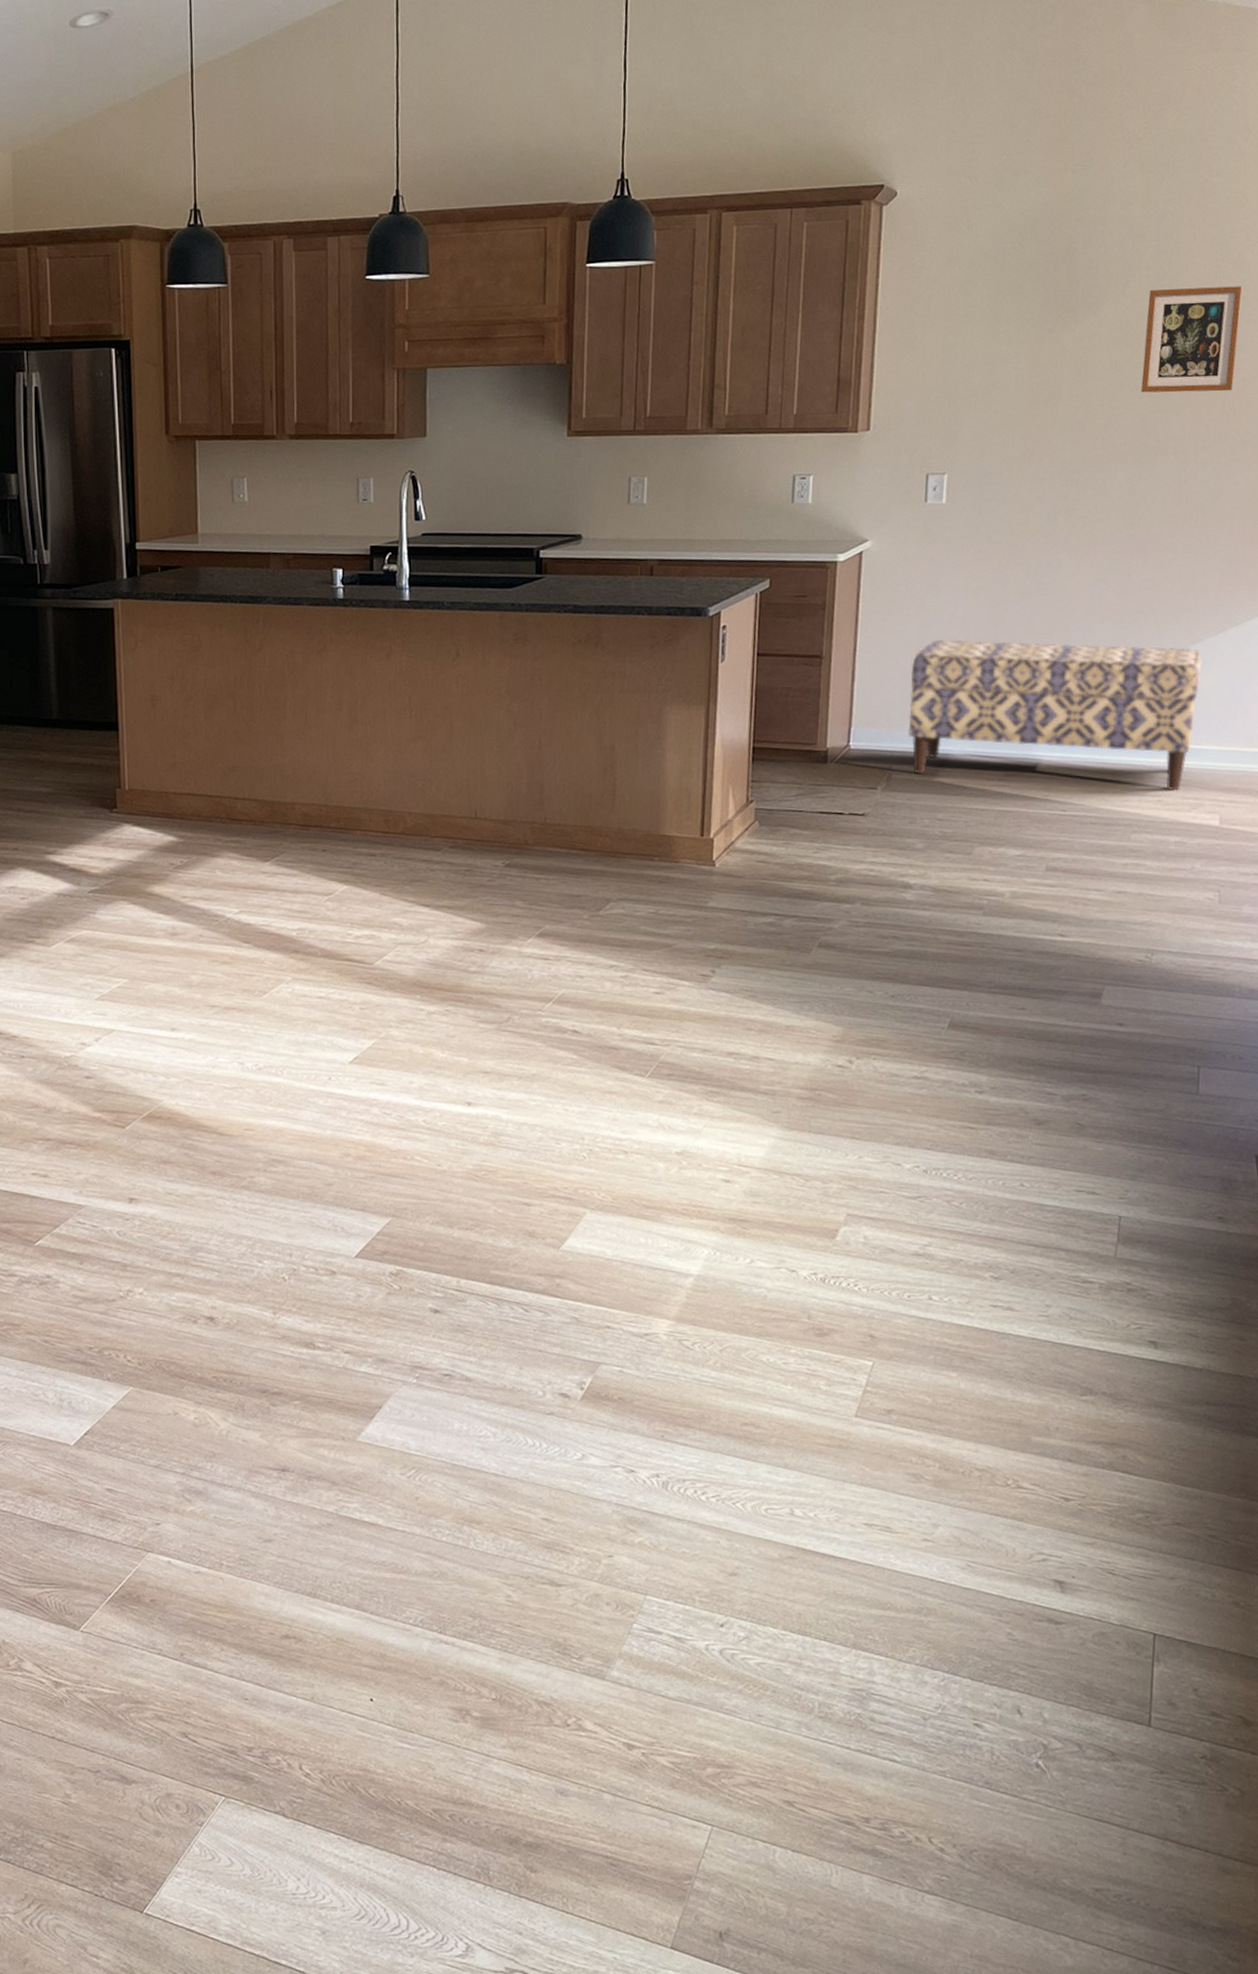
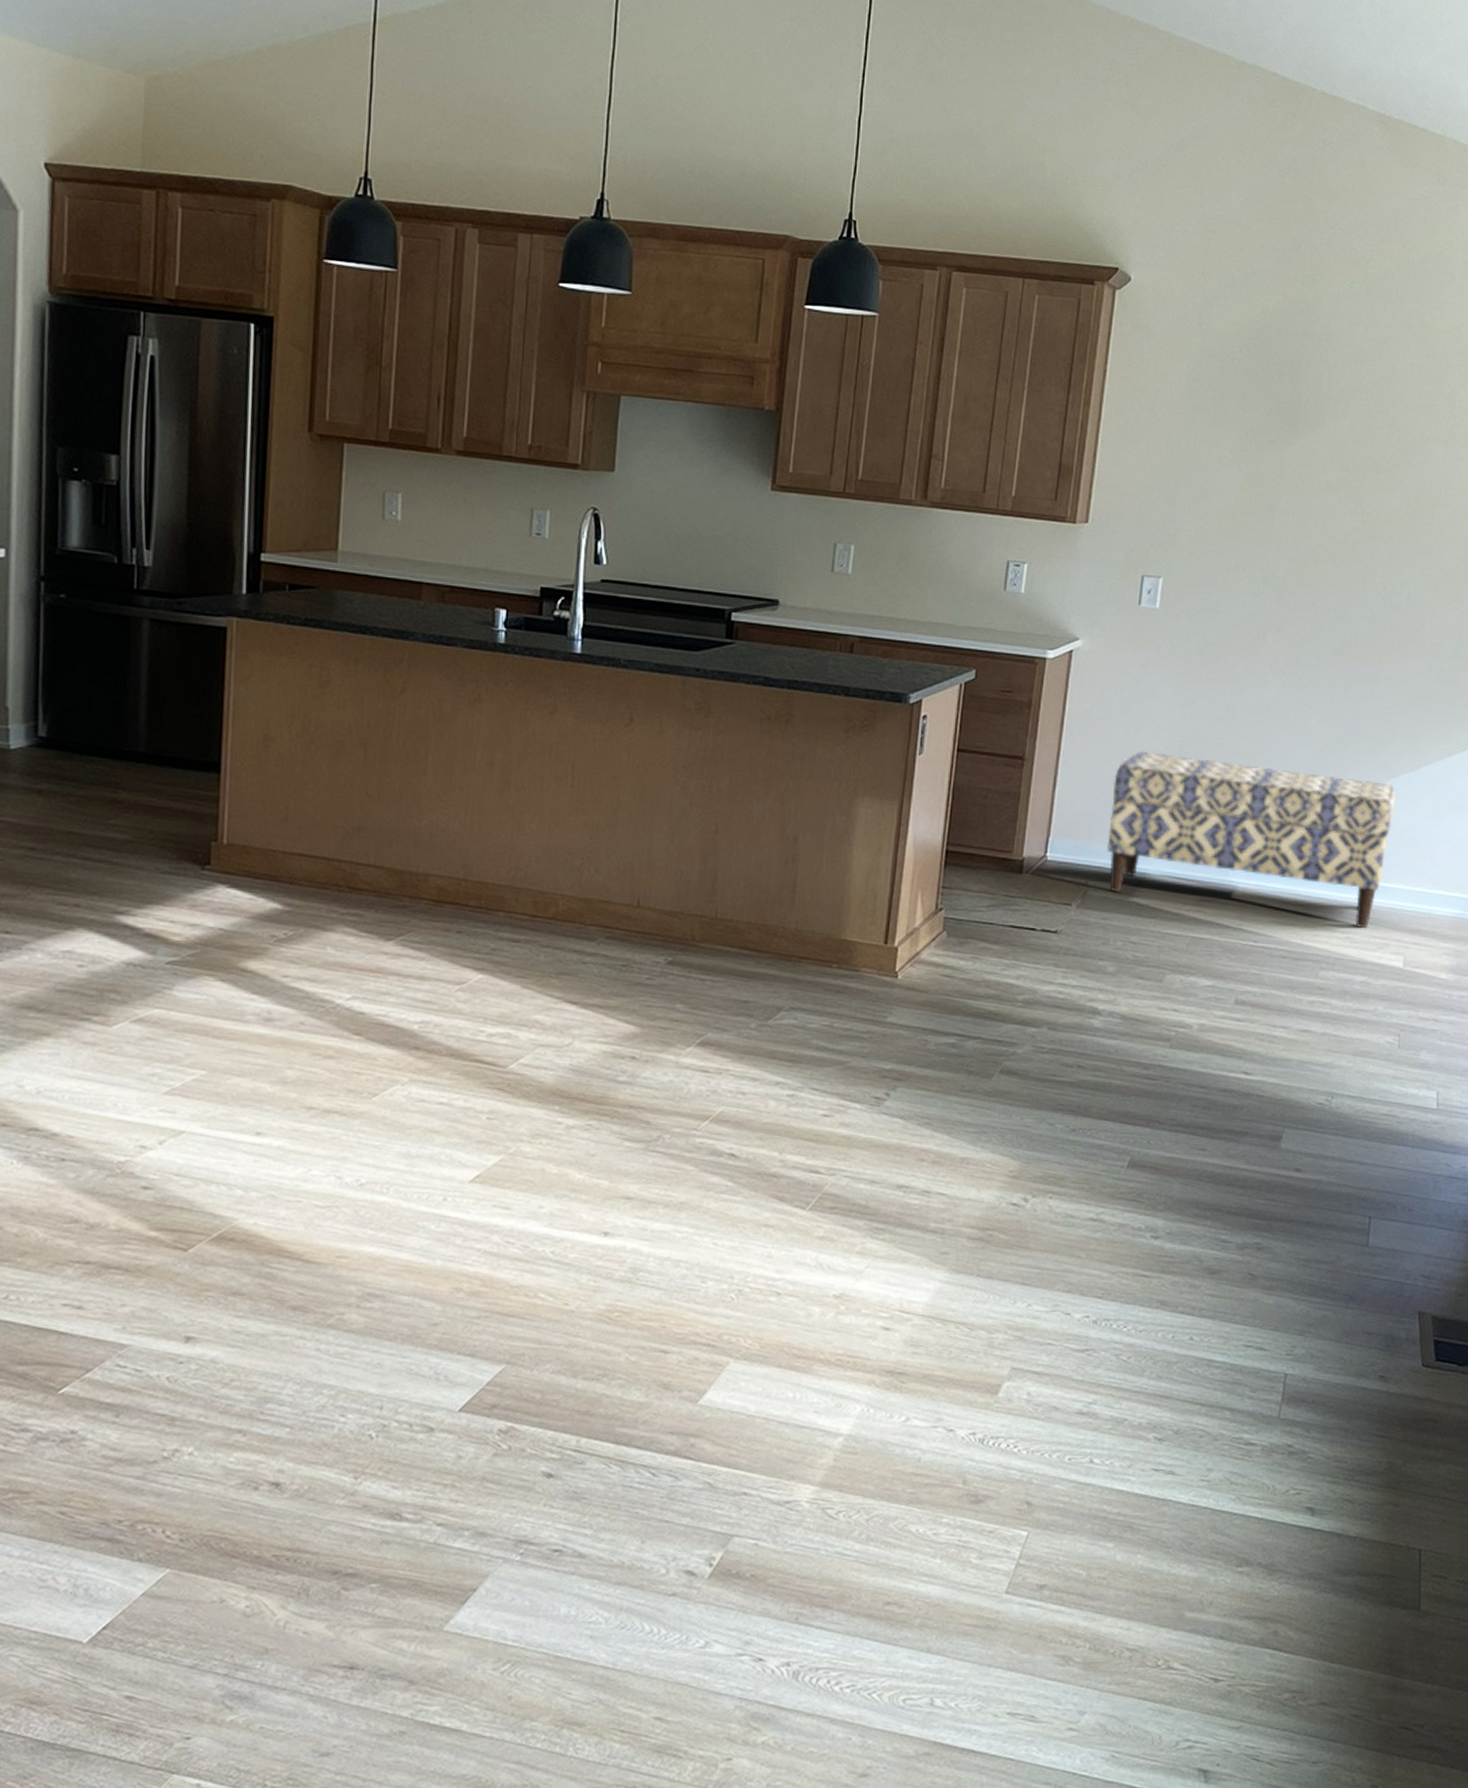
picture frame: present [1140,286,1243,393] -> none [1353,413,1453,526]

